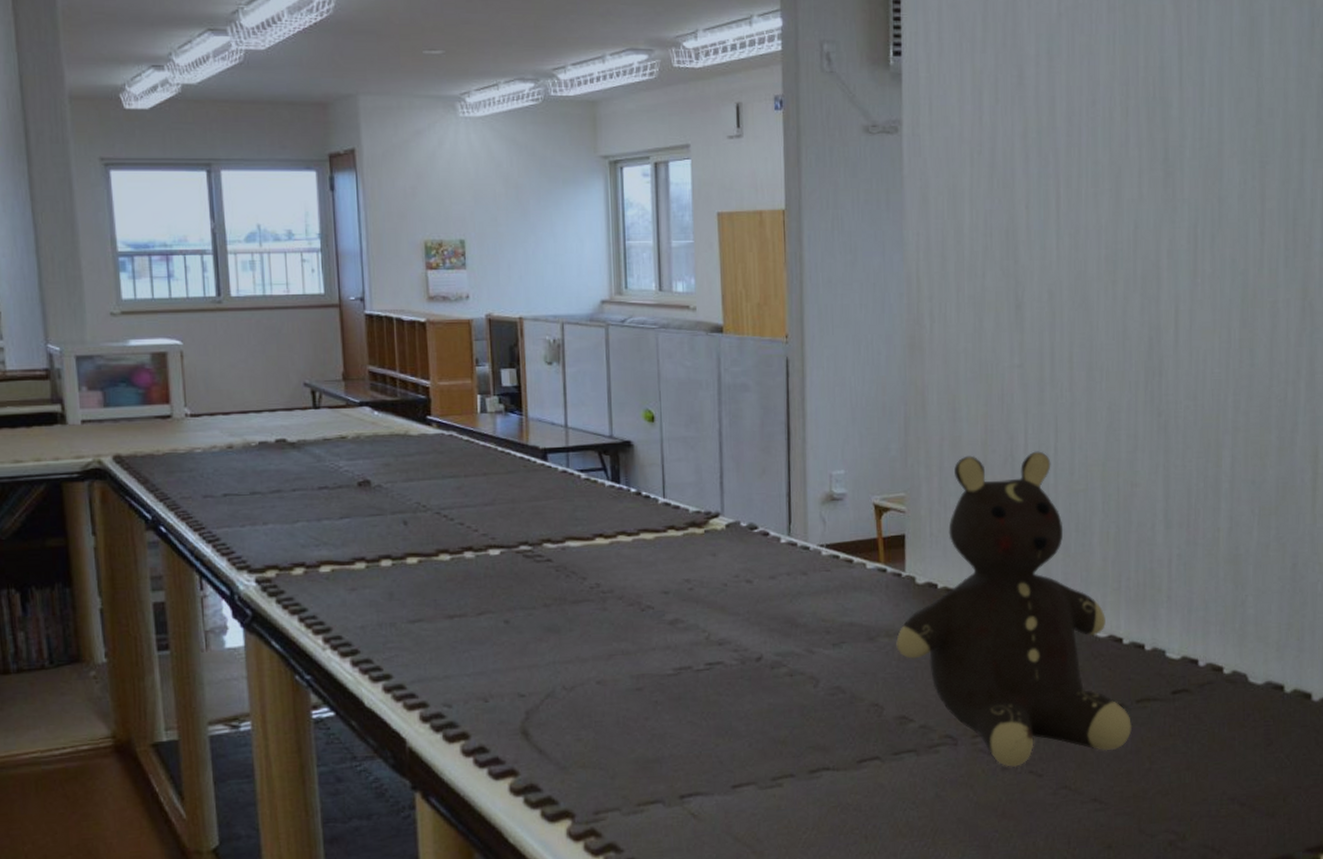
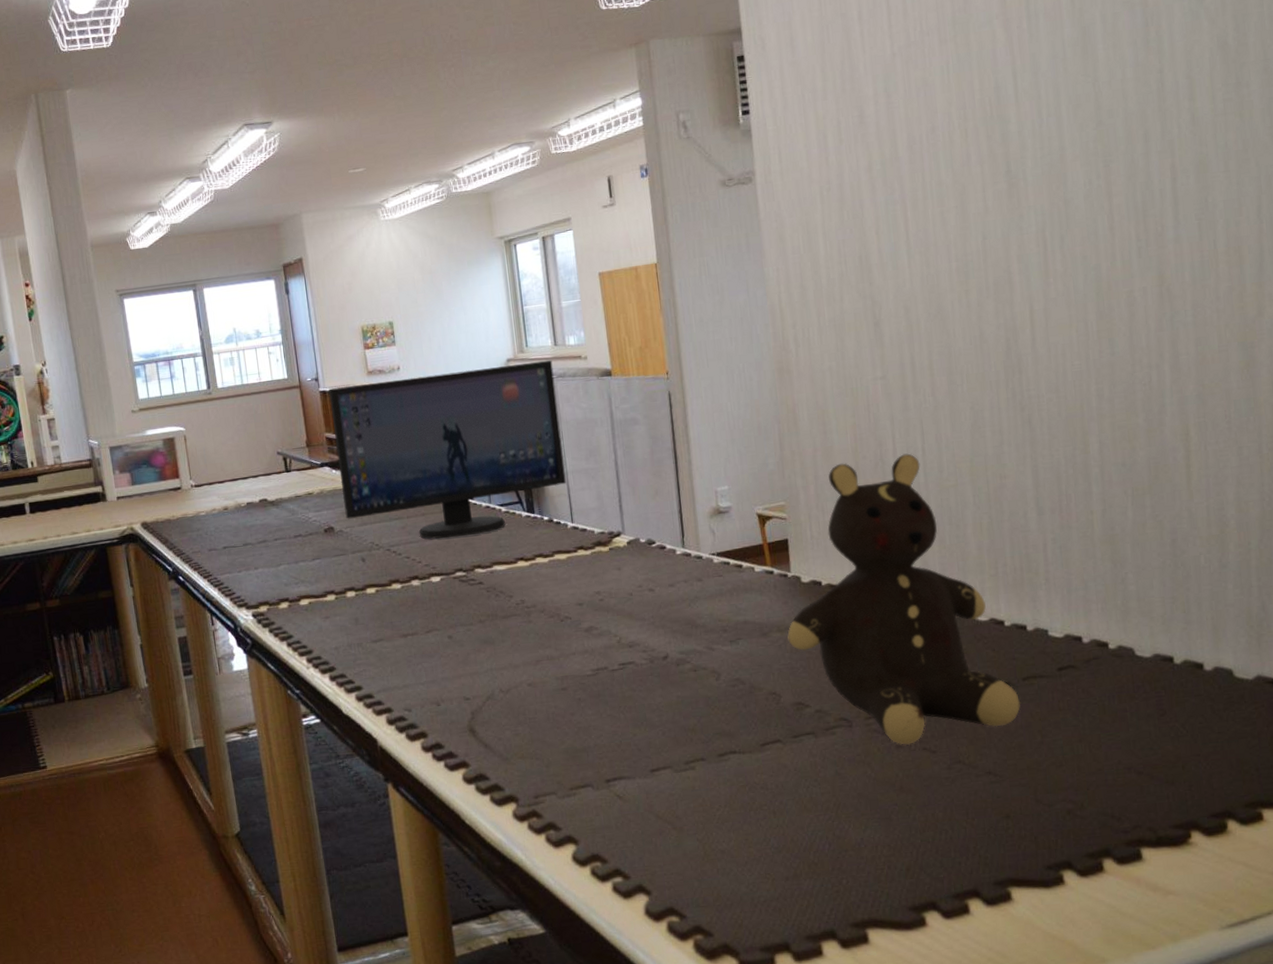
computer monitor: none [377,308,660,505] -> present [328,360,566,539]

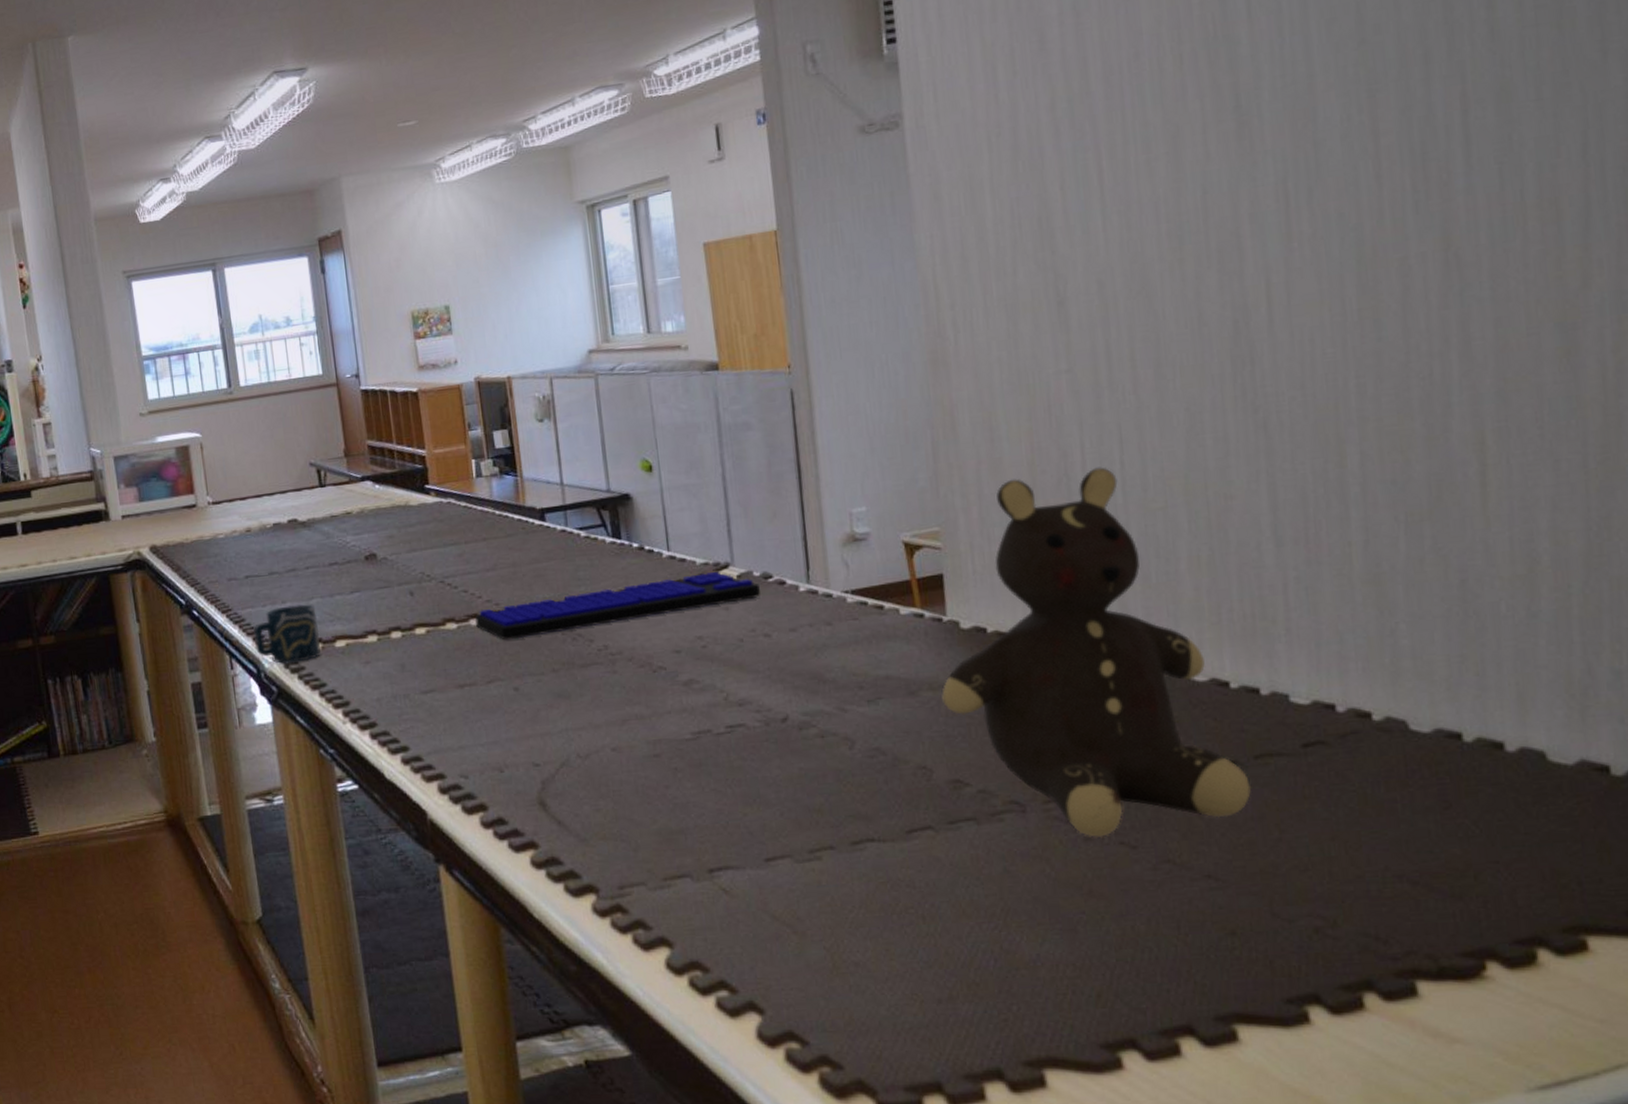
cup: none [230,570,288,620] -> present [253,604,321,664]
computer monitor: present [328,360,566,539] -> none [371,351,661,569]
keyboard: none [415,539,646,597] -> present [474,572,760,640]

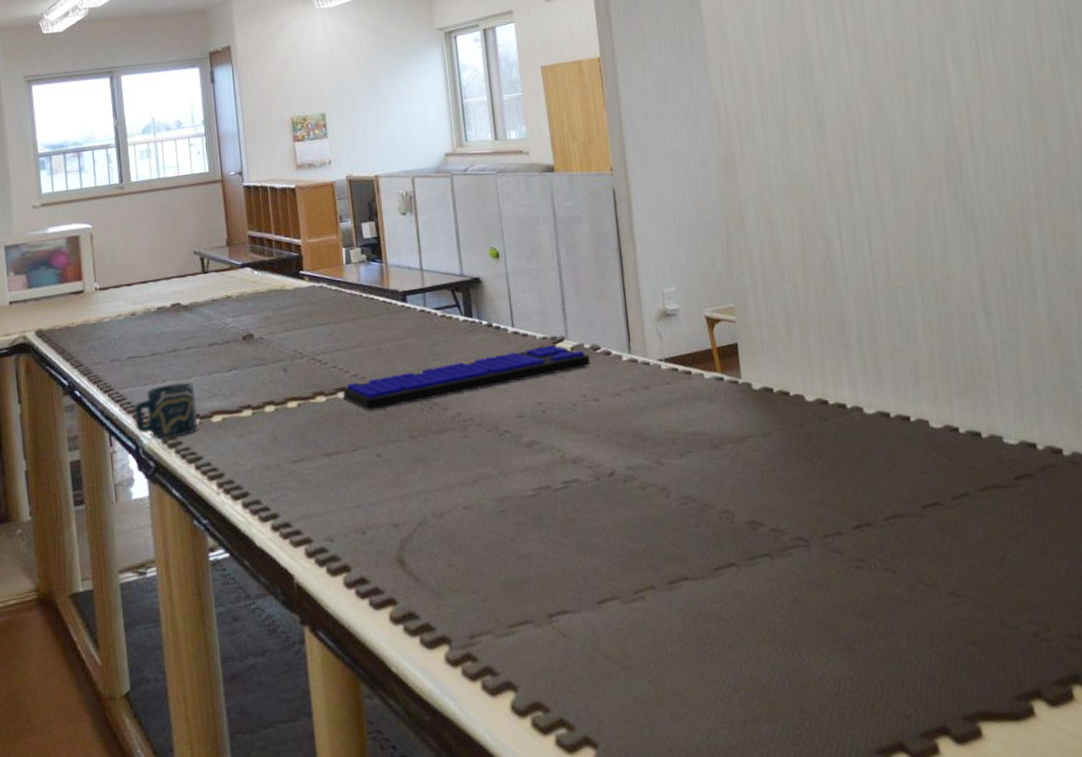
teddy bear: present [942,467,1252,837] -> none [739,253,980,565]

